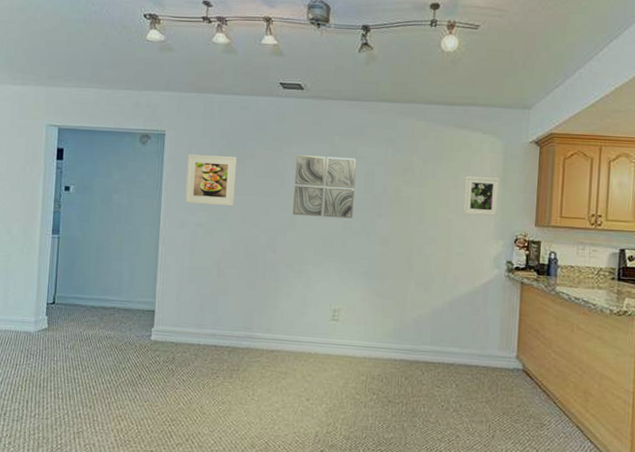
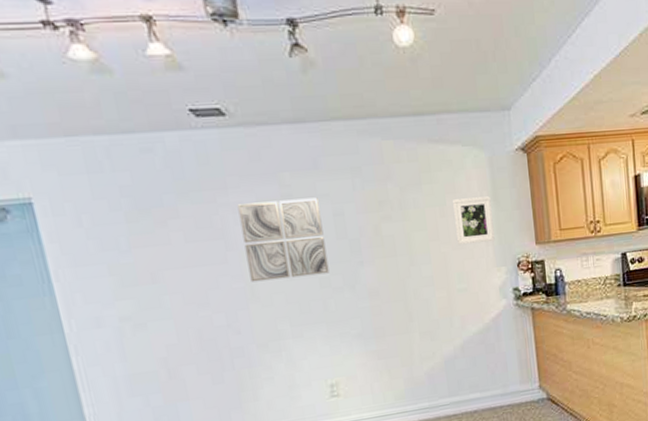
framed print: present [185,154,237,207] -> none [78,220,166,295]

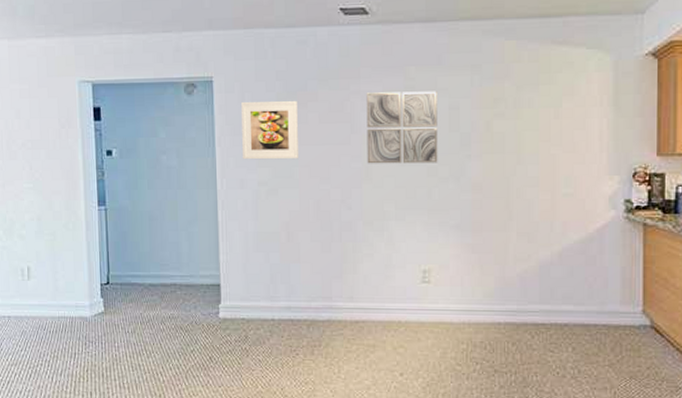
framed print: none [78,220,166,295] -> present [241,101,298,160]
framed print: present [453,196,495,245] -> none [569,101,611,149]

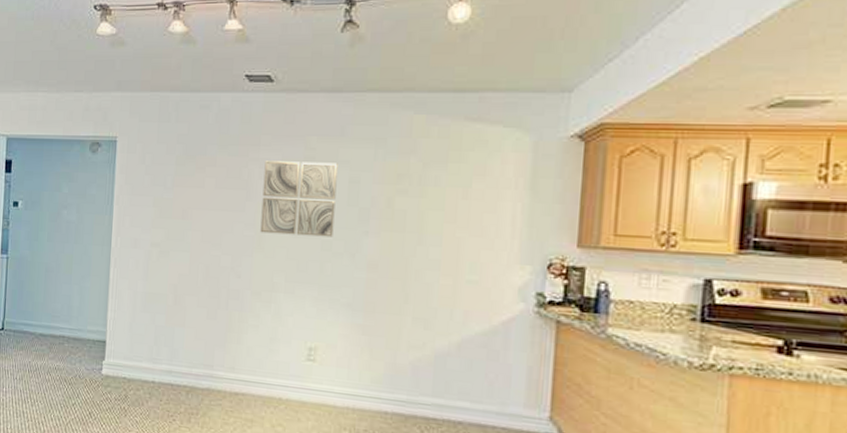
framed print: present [241,101,298,160] -> none [138,162,196,223]

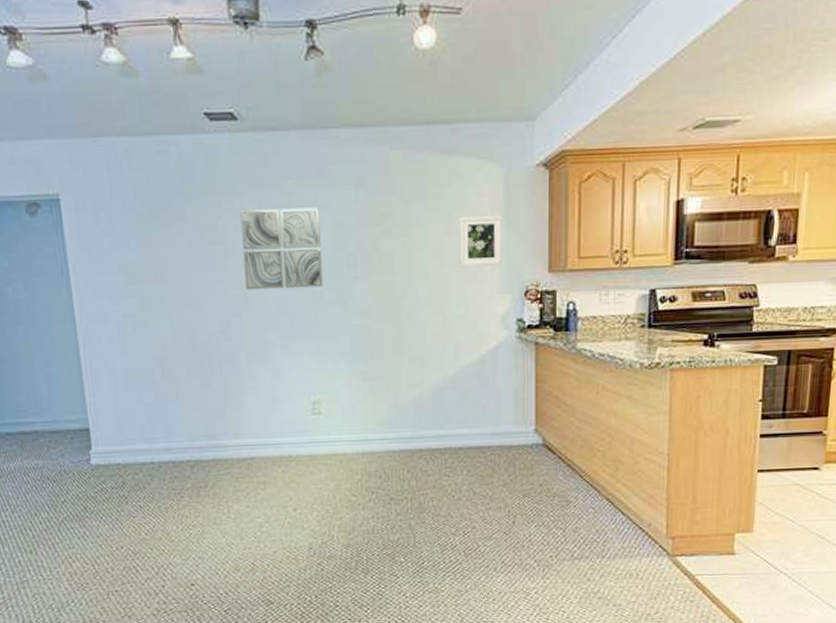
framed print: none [477,183,527,235] -> present [460,216,502,267]

